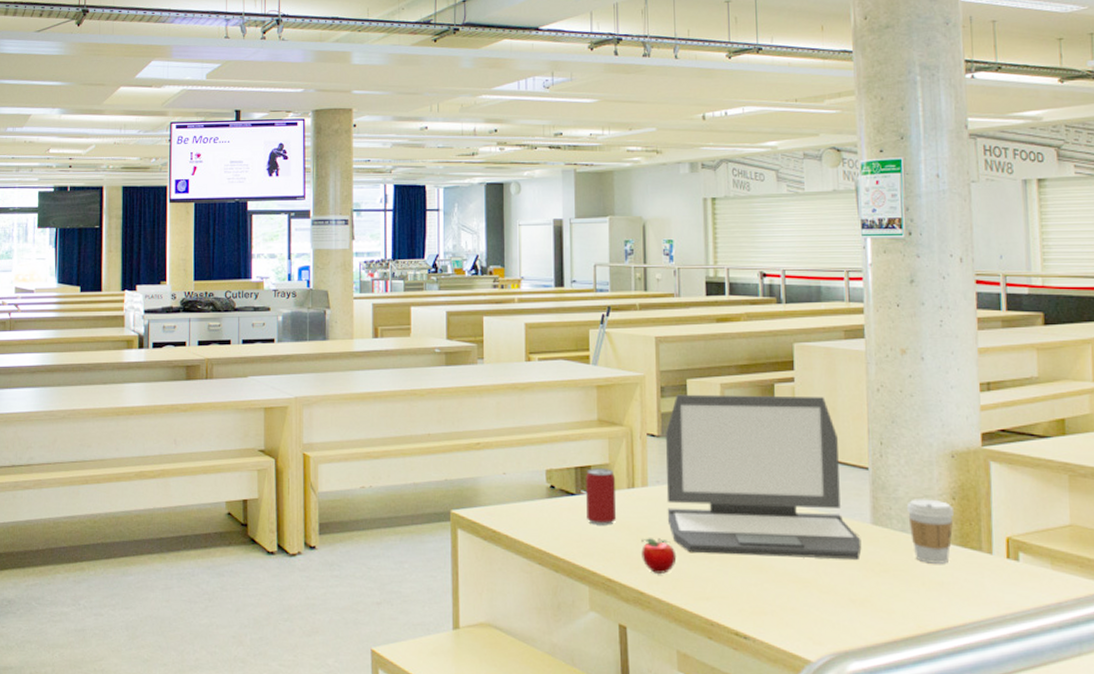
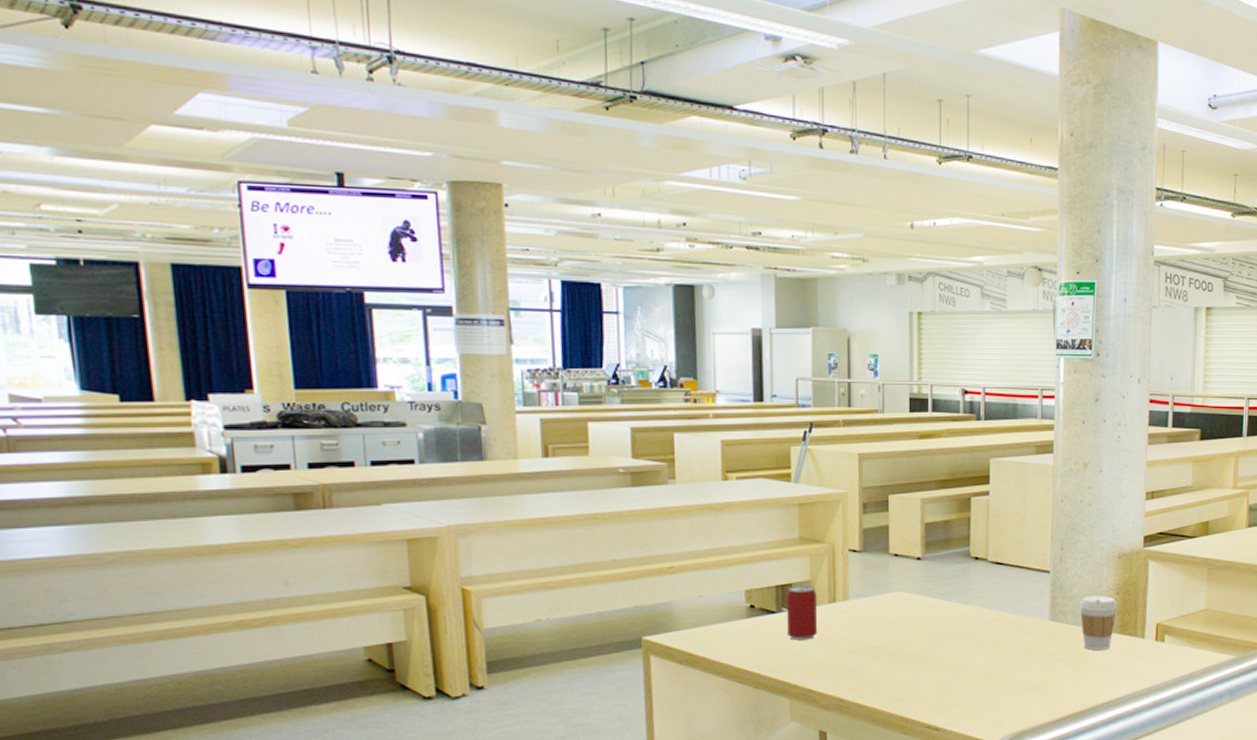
apple: present [641,538,677,574] -> none [842,648,875,681]
laptop: present [665,394,862,559] -> none [866,508,1040,659]

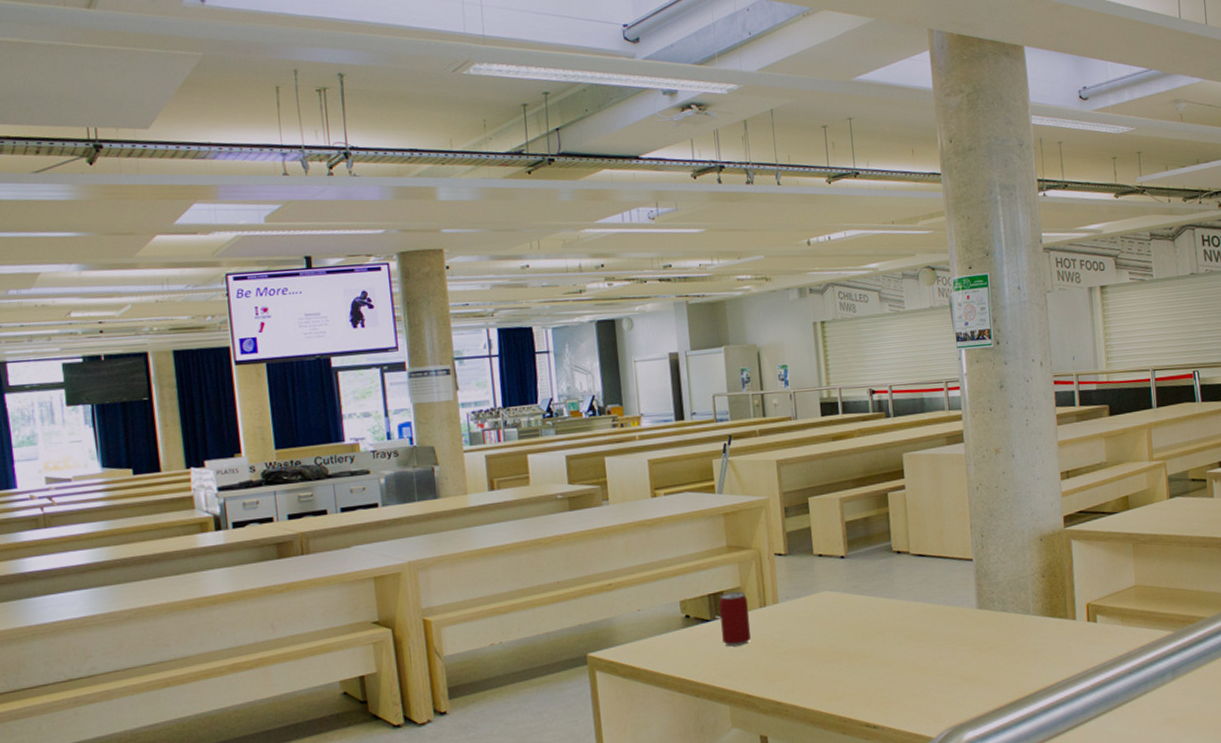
coffee cup: present [1079,595,1117,650] -> none [1005,579,1044,636]

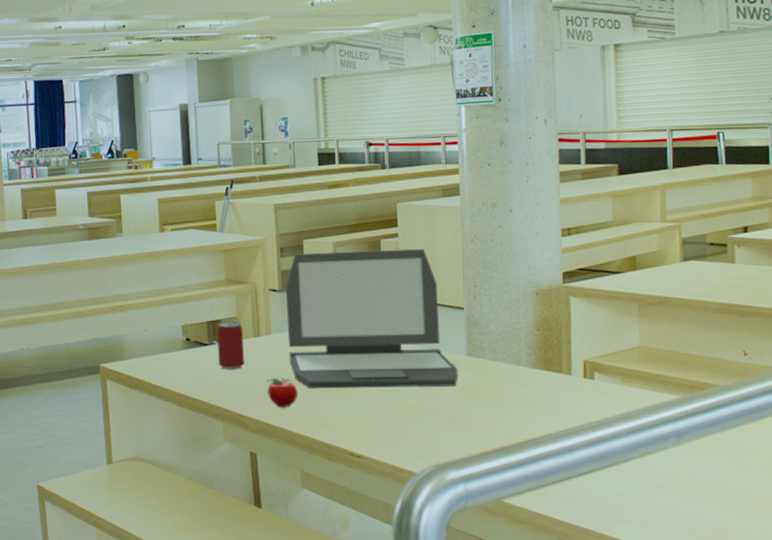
apple: none [776,650,810,683] -> present [267,378,298,408]
laptop: none [792,500,970,659] -> present [286,249,459,389]

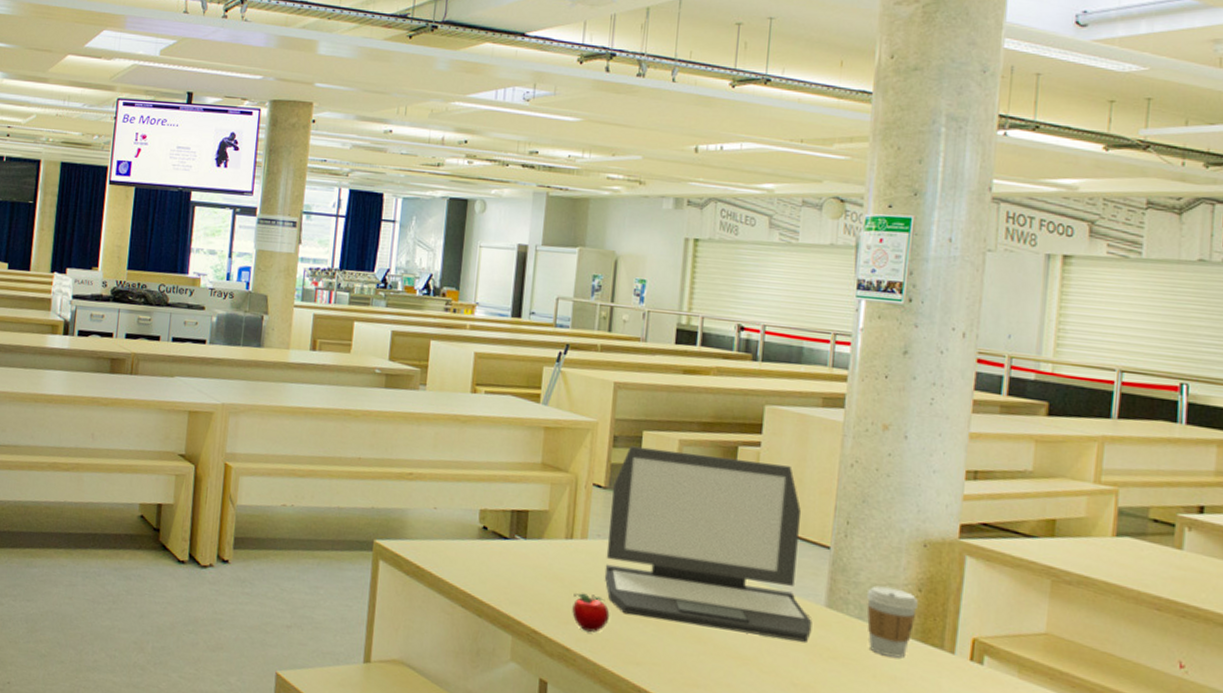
beer can: present [217,321,245,370] -> none [518,513,554,575]
coffee cup: none [497,331,538,386] -> present [866,585,918,658]

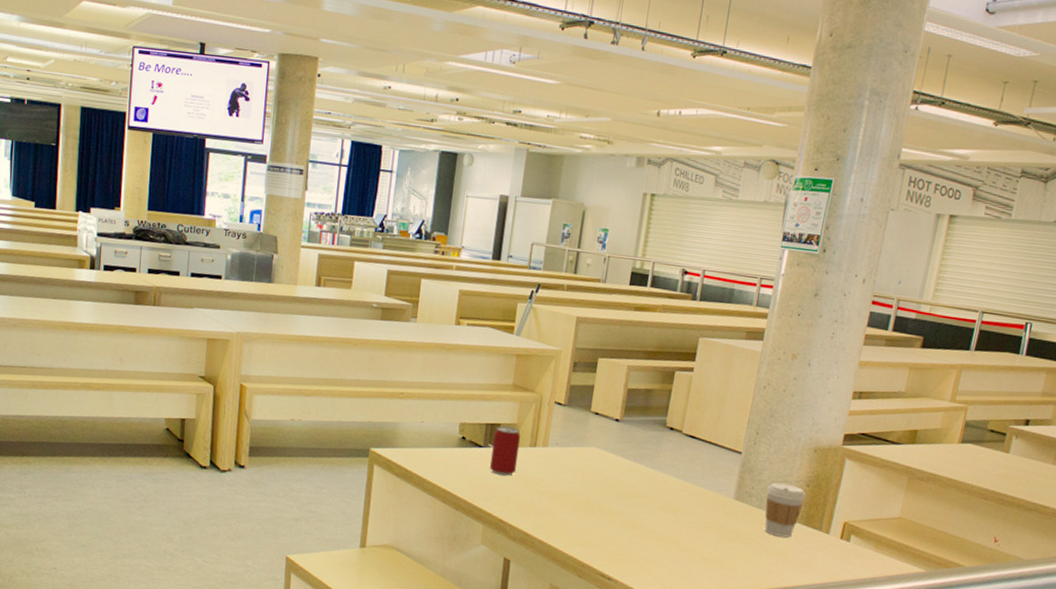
beer can: none [518,513,554,575] -> present [490,426,521,476]
apple: present [572,593,610,632] -> none [532,490,563,521]
laptop: present [604,445,812,642] -> none [560,370,723,527]

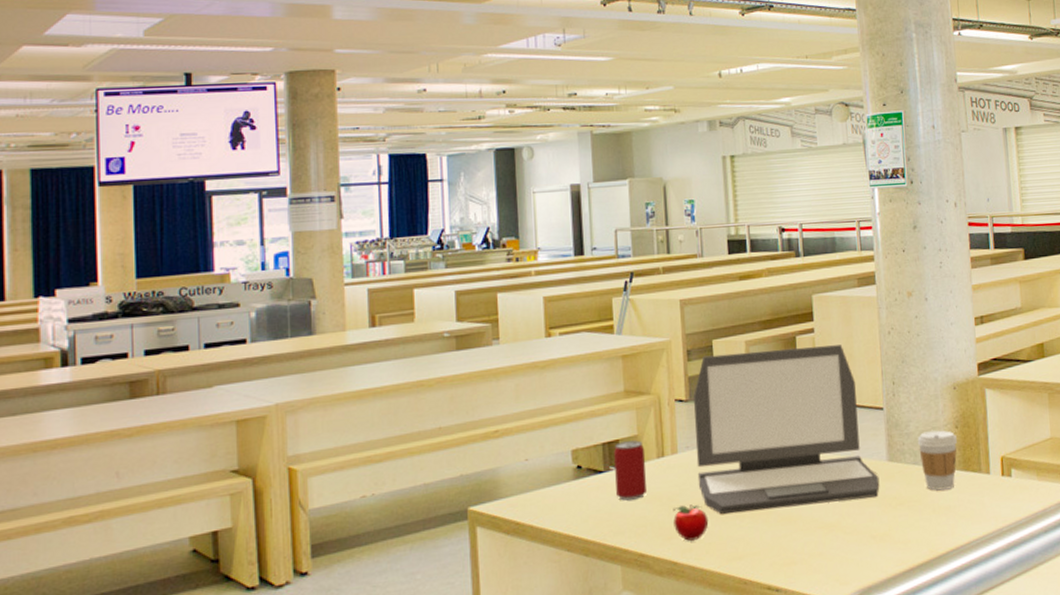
apple: none [532,490,563,521] -> present [673,504,709,541]
laptop: none [560,370,723,527] -> present [694,345,880,514]

